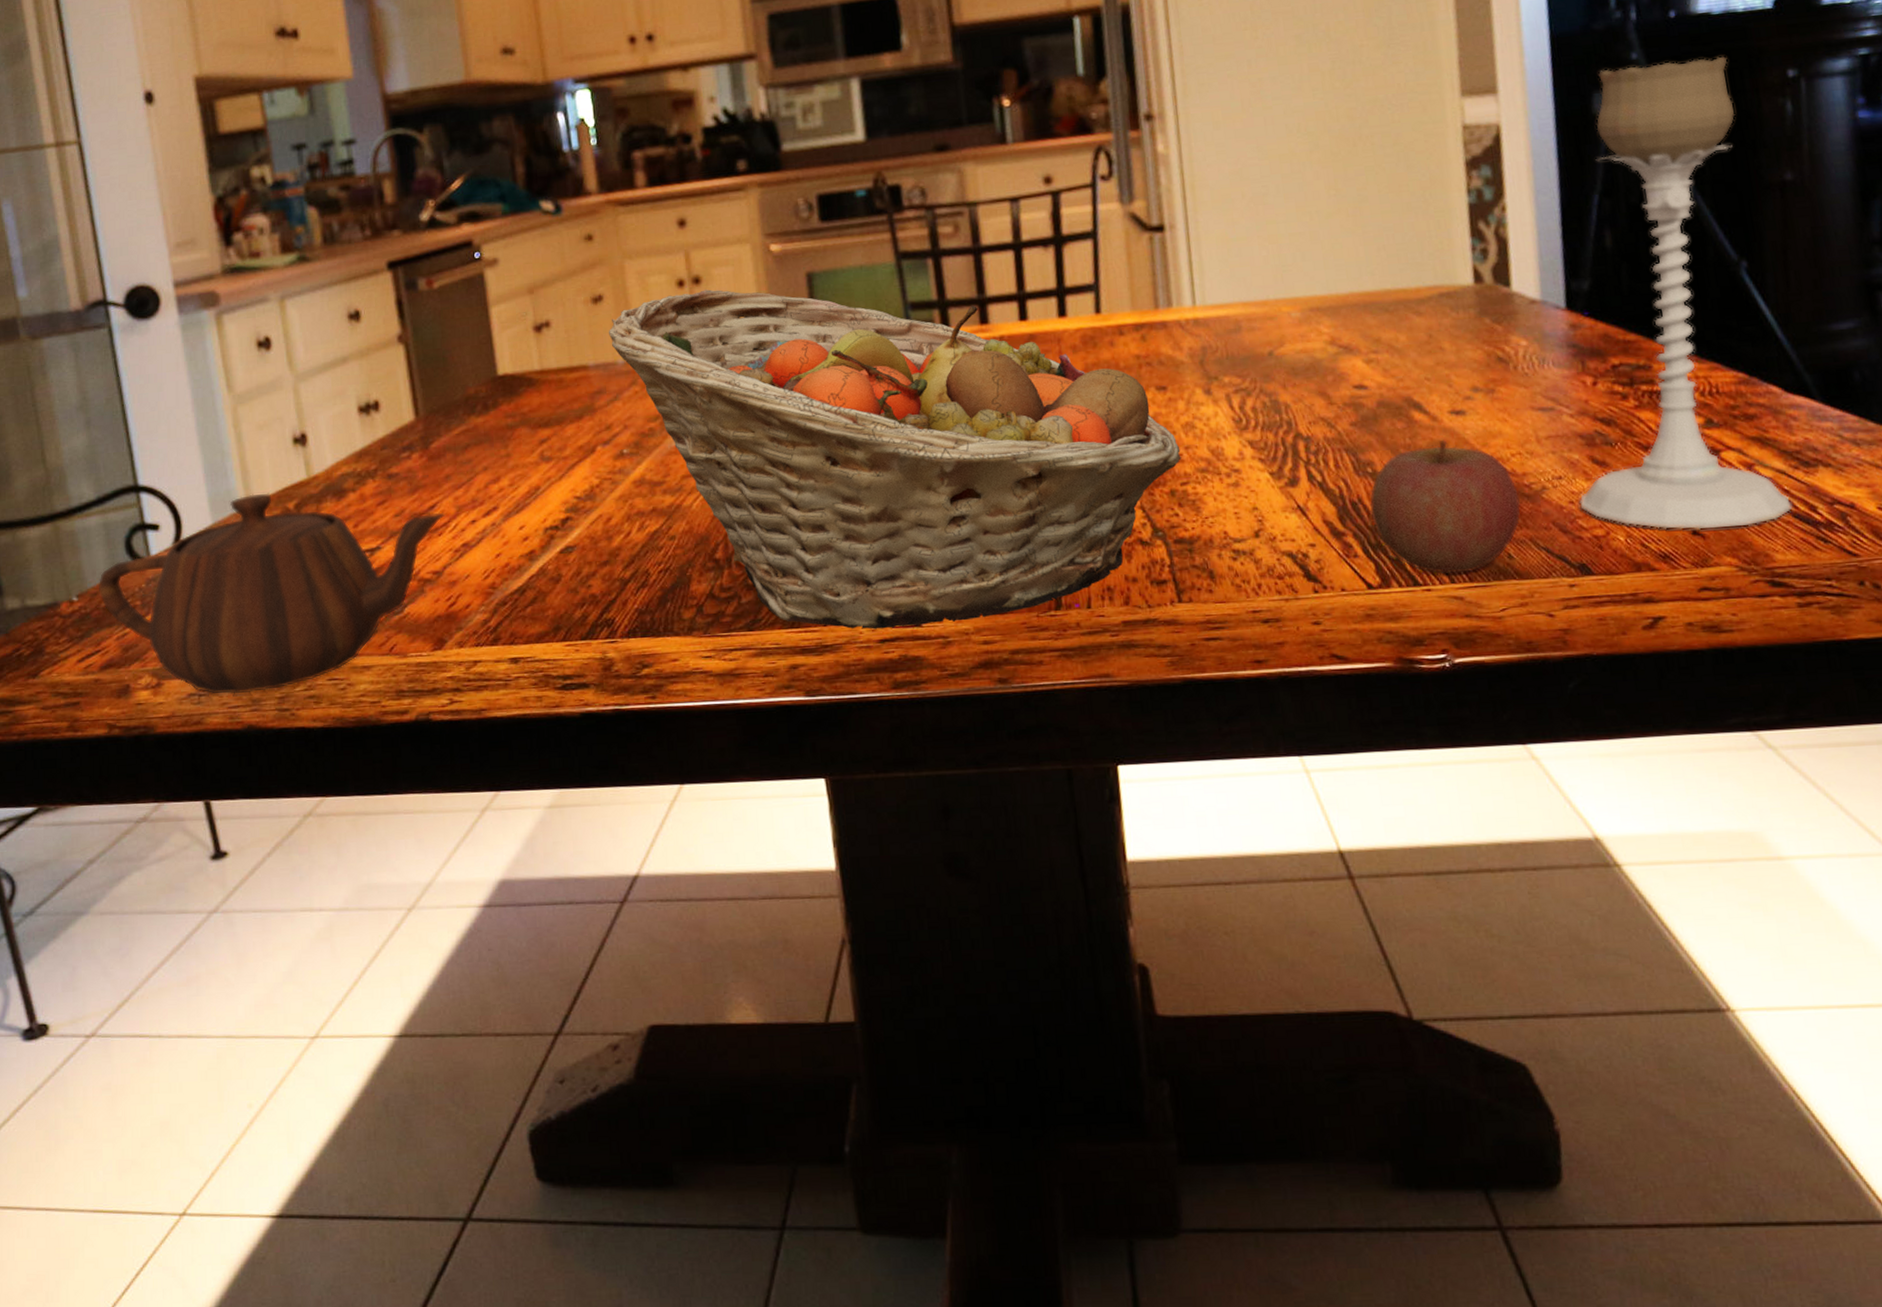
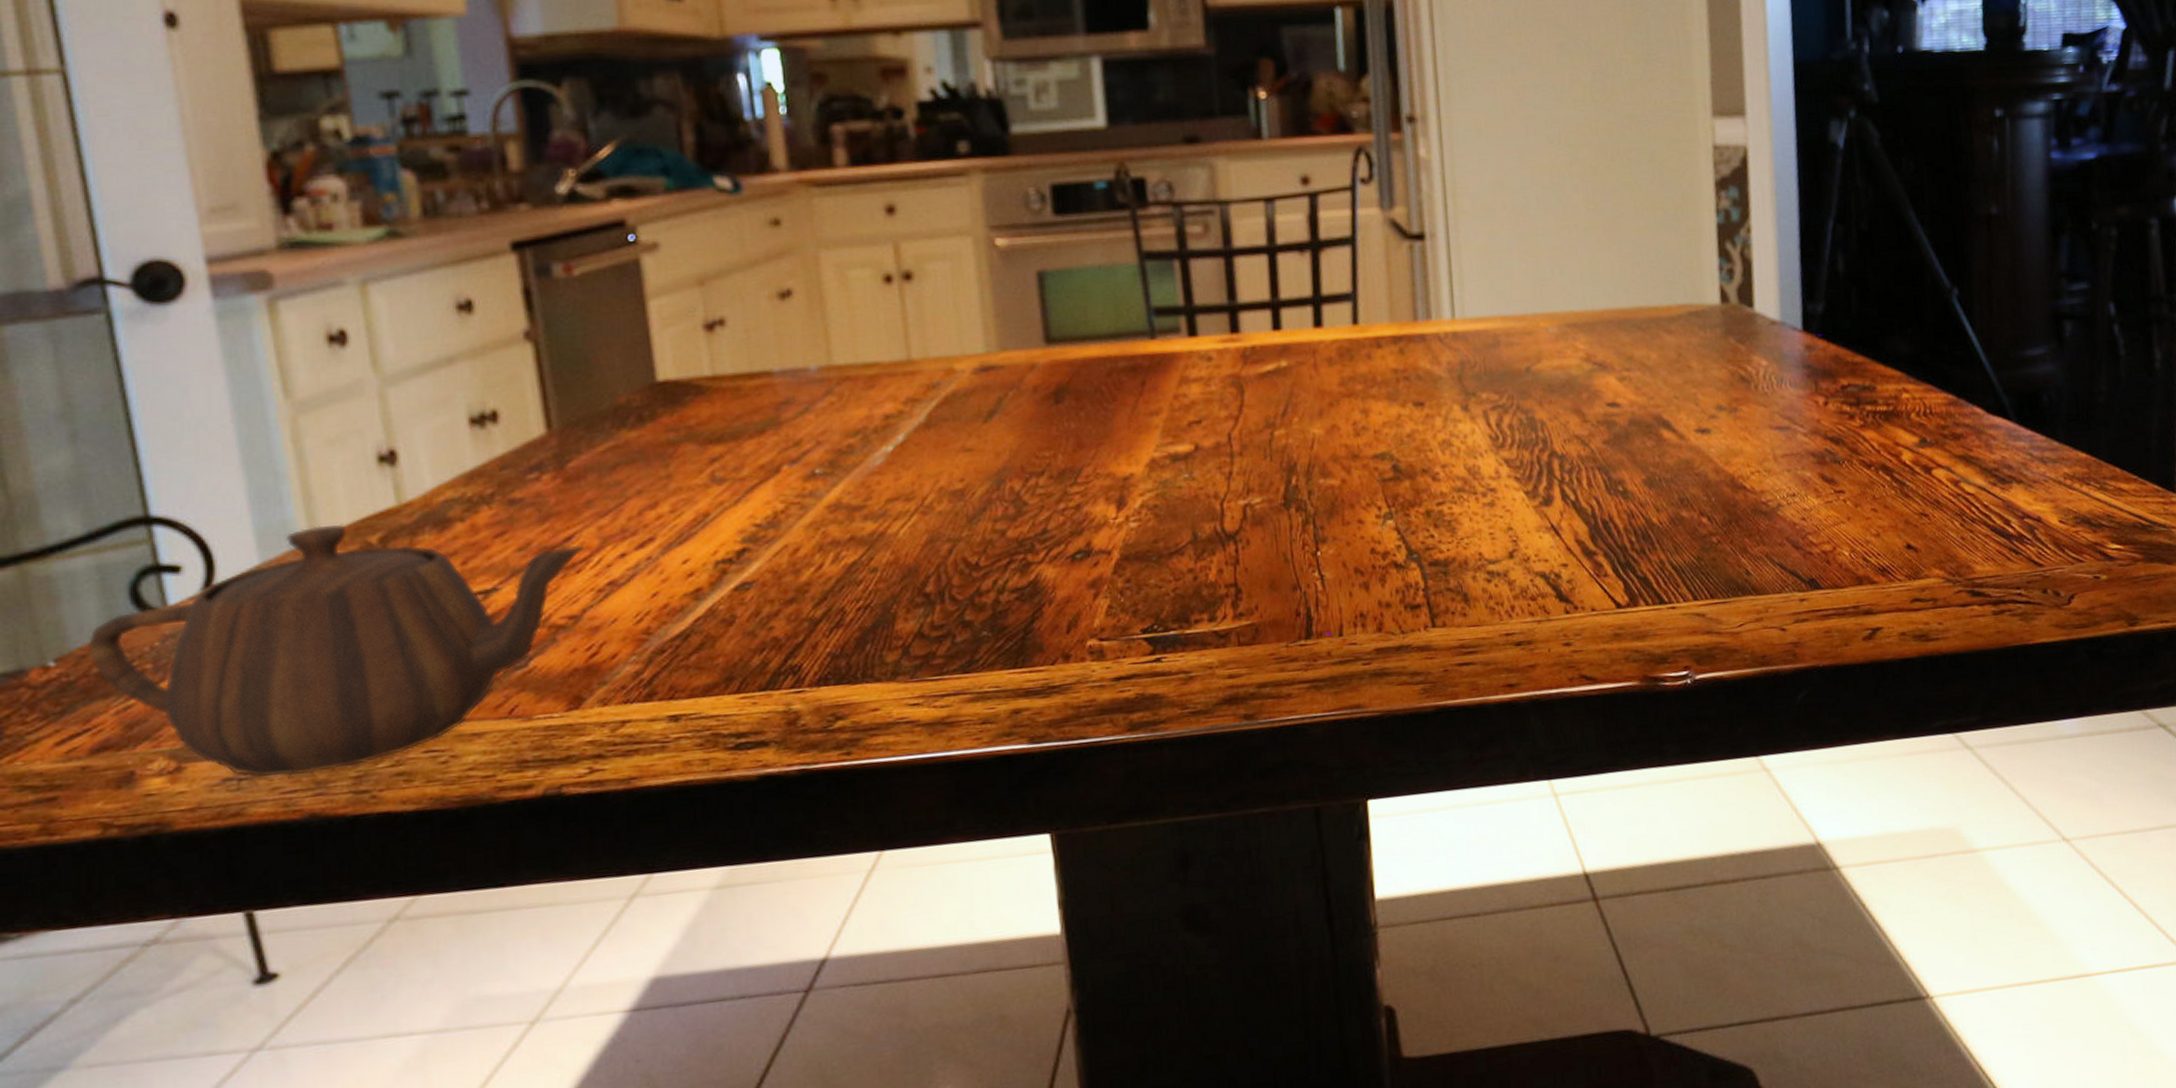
fruit basket: present [608,289,1182,630] -> none [798,287,1438,667]
apple: present [1369,439,1521,574] -> none [1619,457,1758,592]
candle holder: present [1579,56,1793,530] -> none [1810,93,1991,544]

